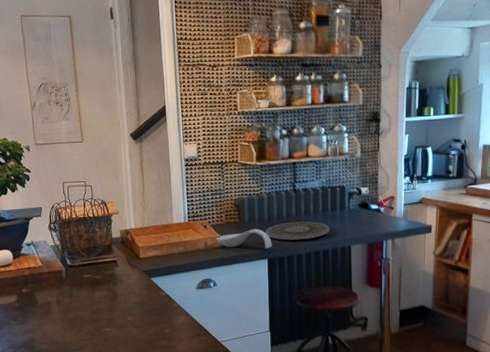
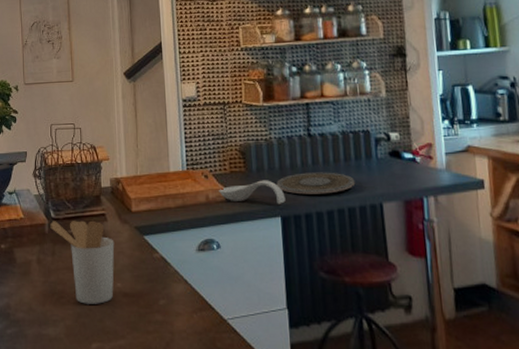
utensil holder: none [67,266,126,335] -> present [50,220,115,304]

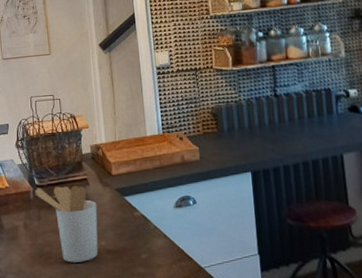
spoon rest: present [219,180,286,204] -> none [193,139,255,161]
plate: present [277,172,356,195] -> none [246,128,318,151]

